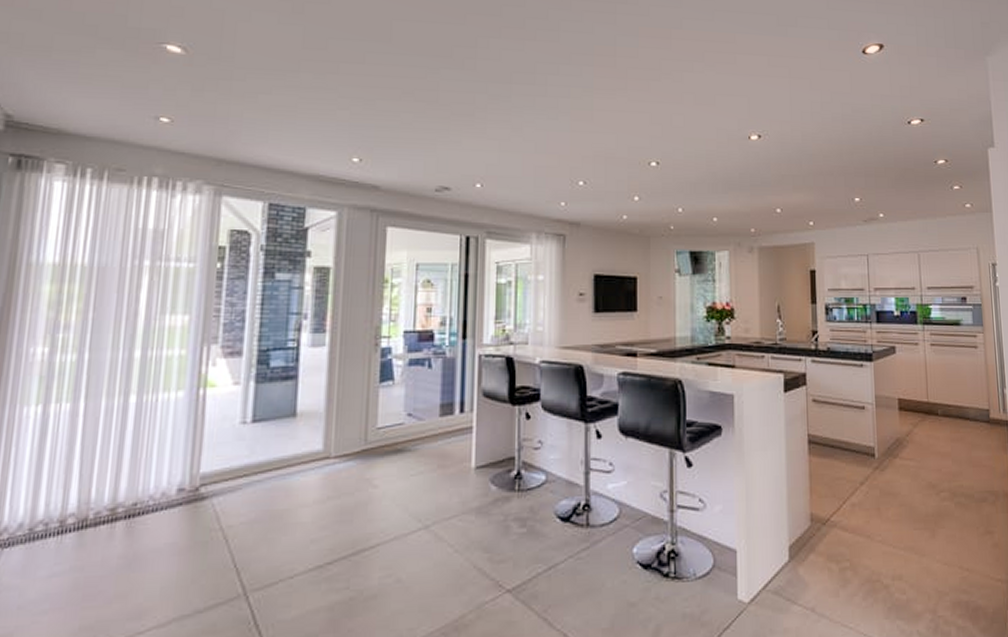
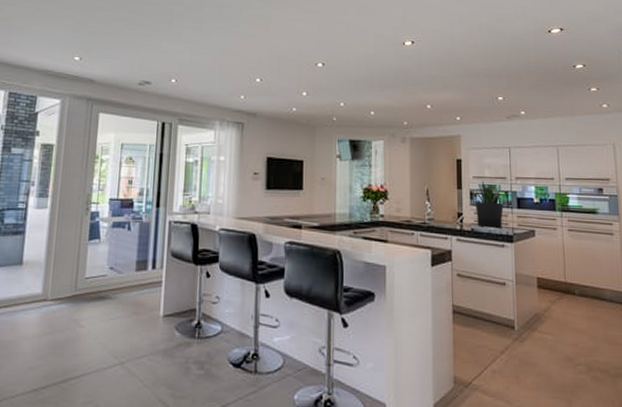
planter: none [830,293,862,346] -> present [474,180,504,228]

